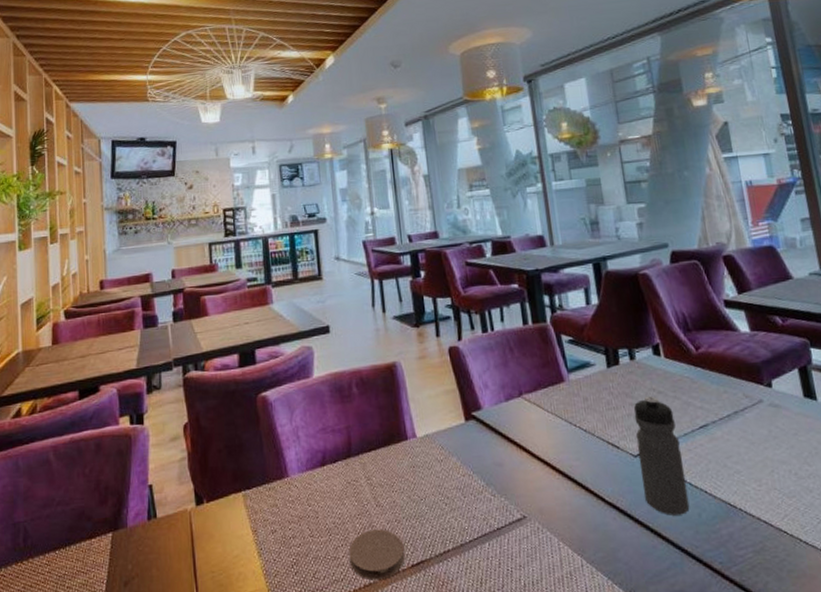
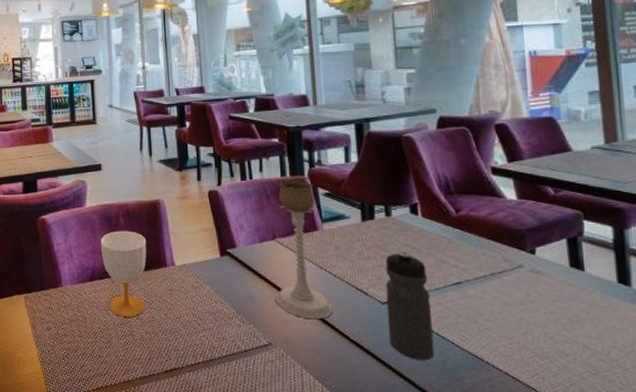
cup: none [331,401,386,506] -> present [100,230,147,317]
coaster: present [348,529,405,581] -> none [111,337,160,379]
candle holder: none [521,327,587,484] -> present [276,180,333,320]

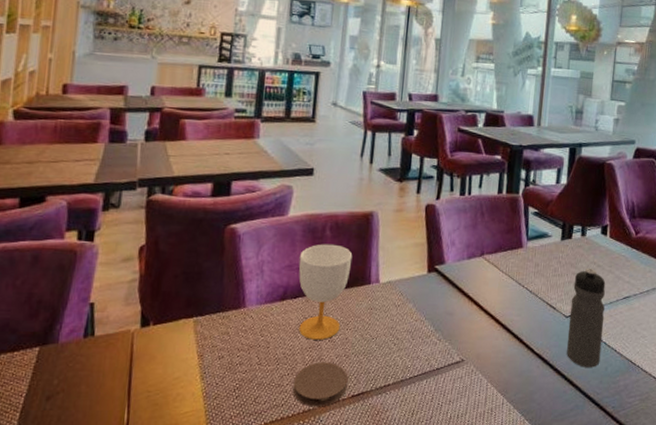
coaster: none [111,337,160,379] -> present [292,362,348,407]
candle holder: present [276,180,333,320] -> none [474,197,525,335]

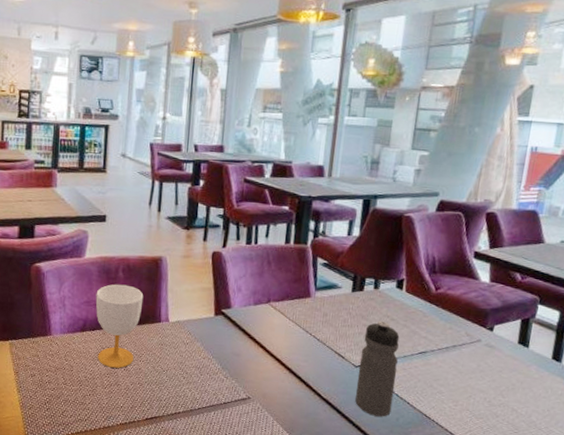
coaster: present [292,362,348,407] -> none [94,387,142,425]

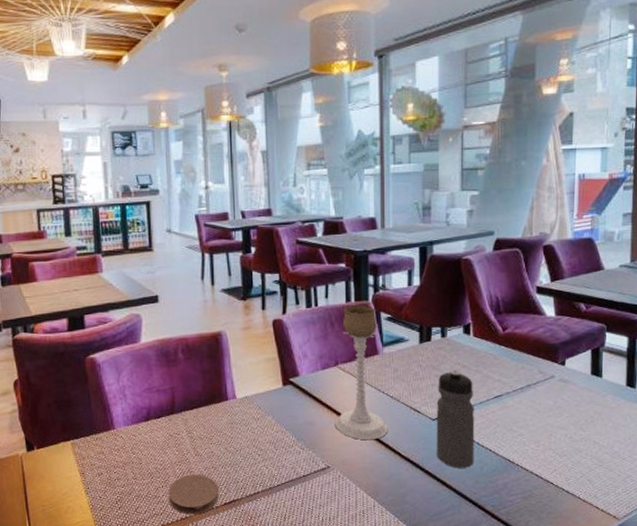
coaster: none [94,387,142,425] -> present [168,474,219,515]
cup: present [95,284,144,368] -> none [157,365,207,455]
candle holder: none [260,247,313,378] -> present [335,305,388,441]

